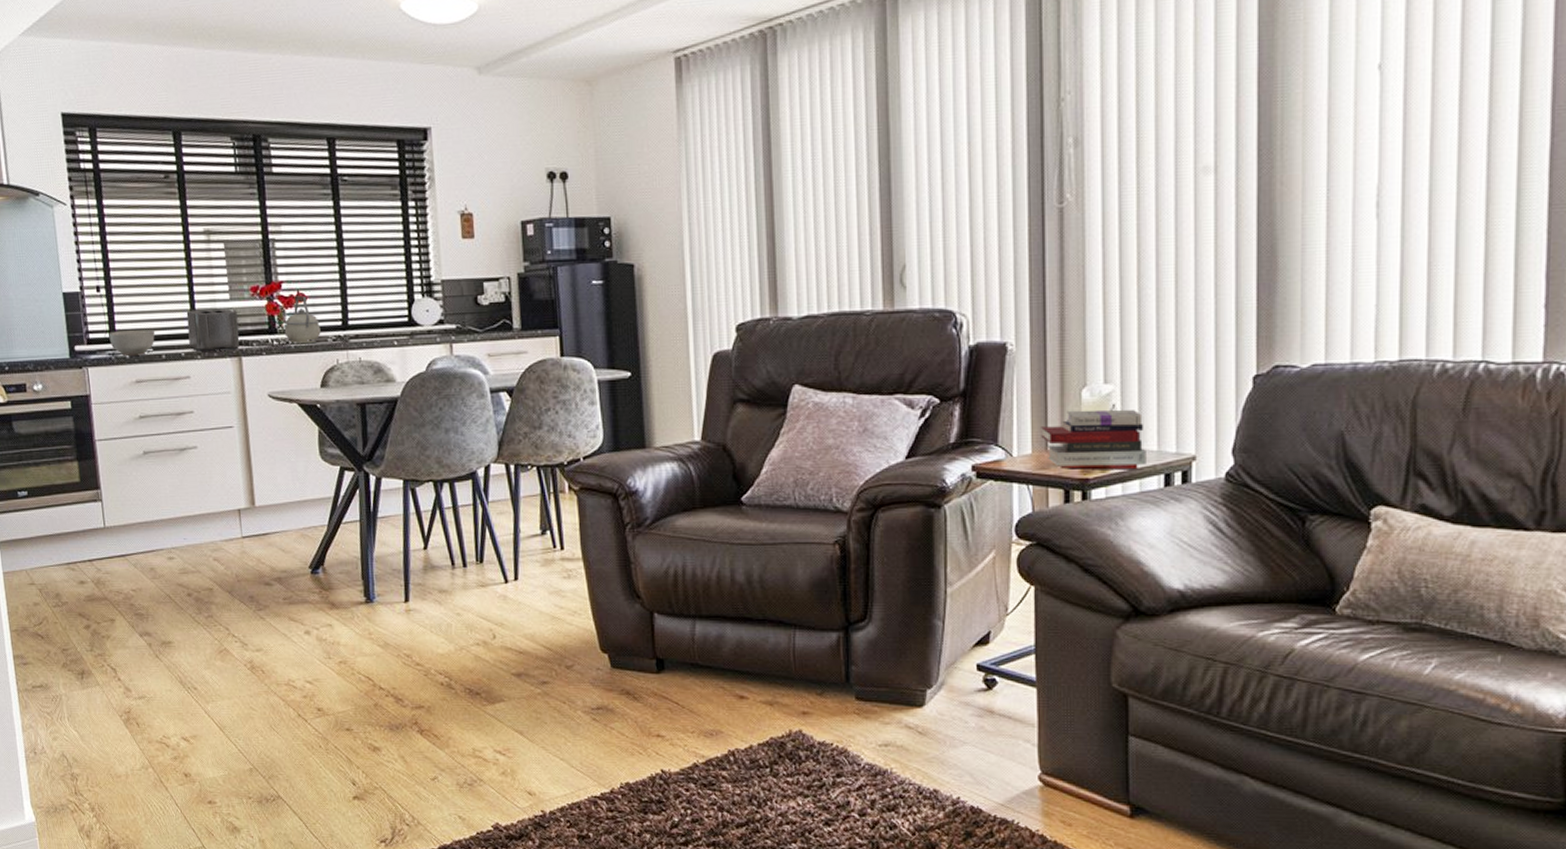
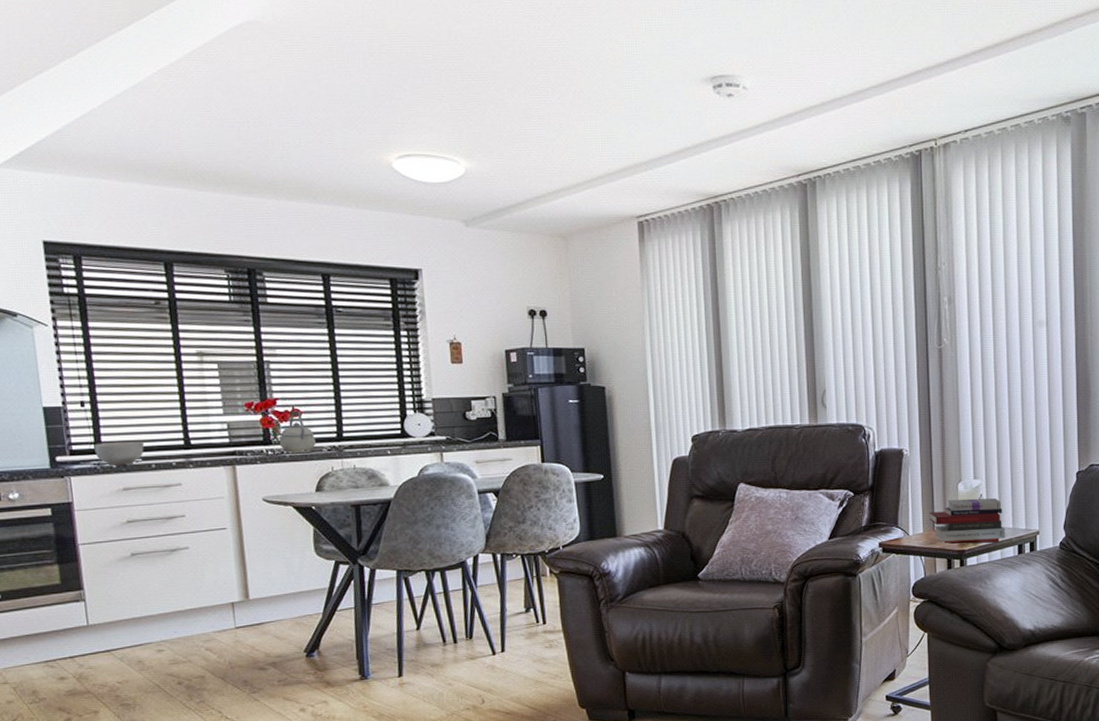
toaster: present [186,308,240,351] -> none [177,422,234,461]

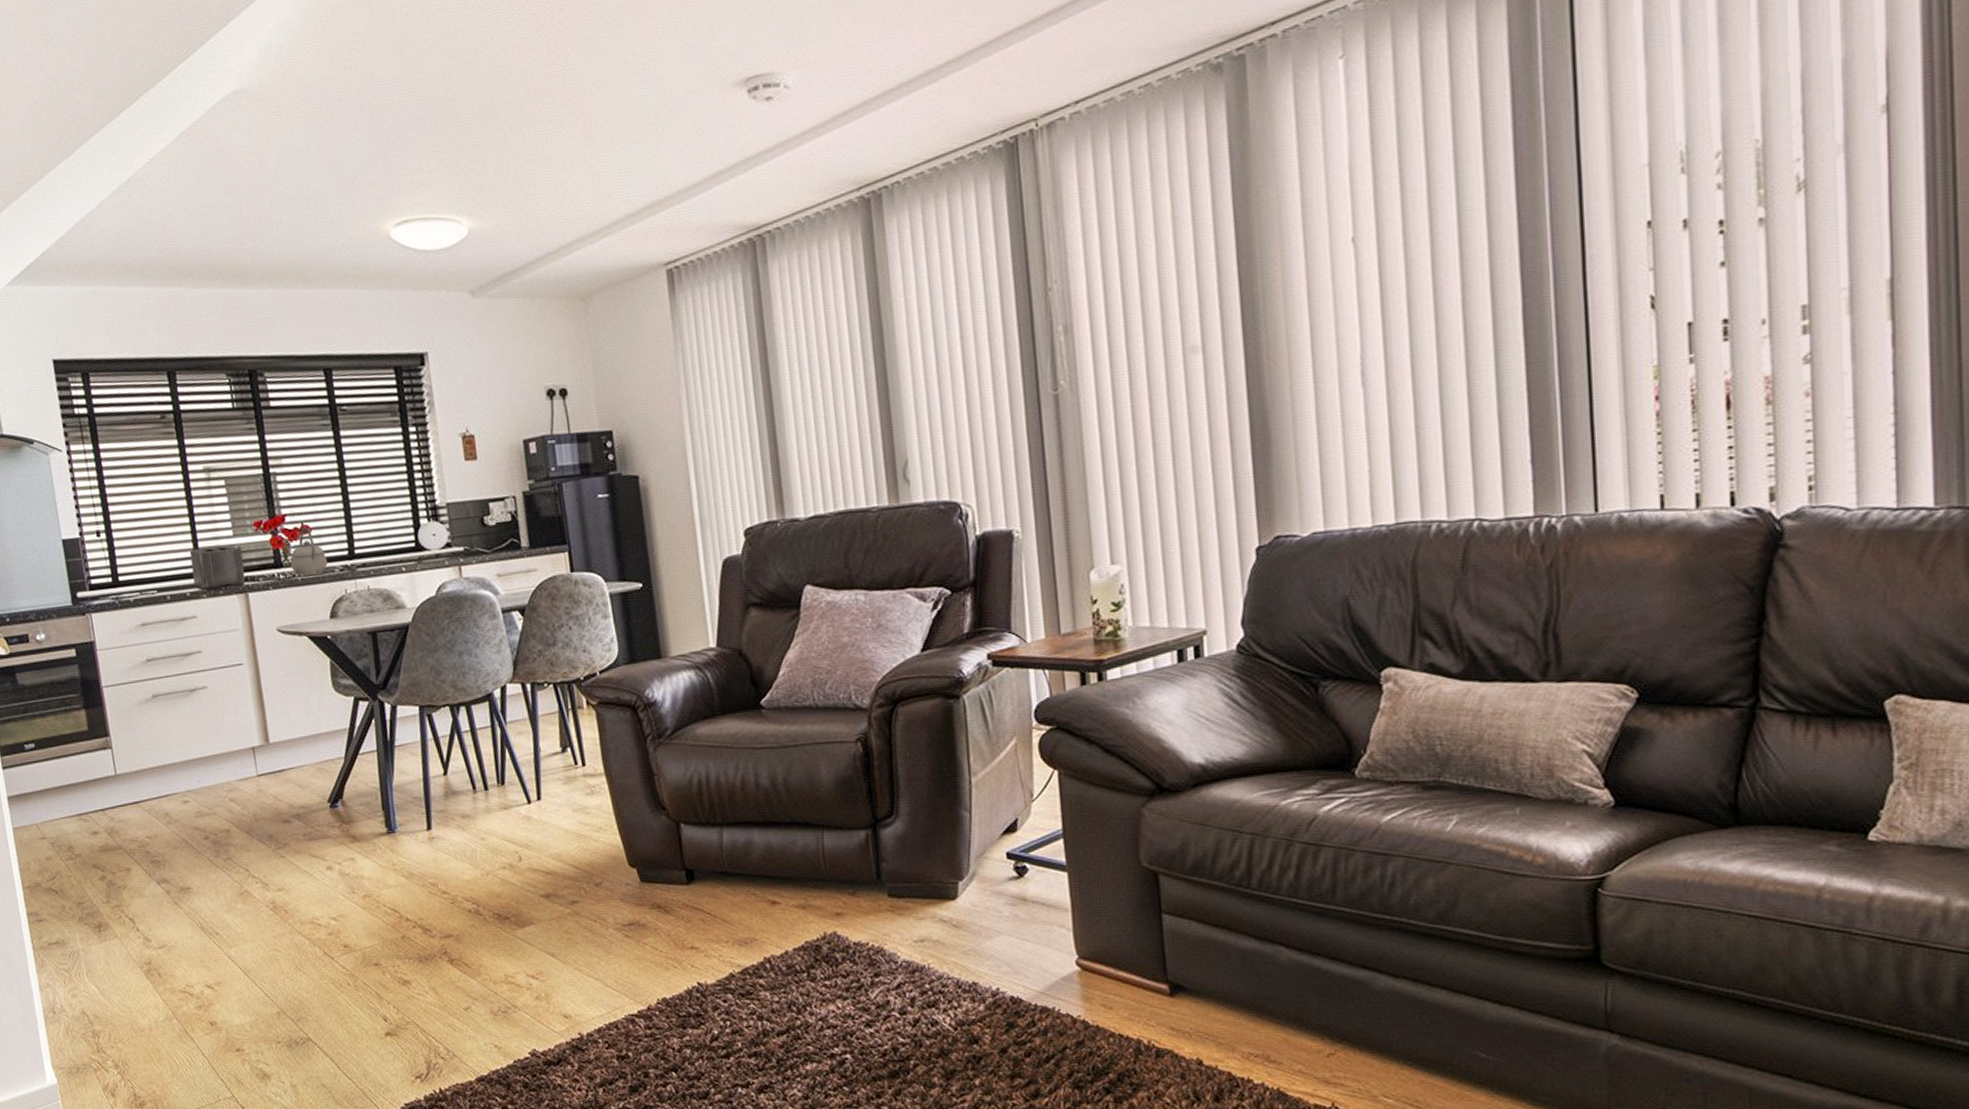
bowl: present [94,441,144,466] -> none [111,571,159,600]
toaster: none [177,422,234,461] -> present [189,545,246,590]
books: present [929,498,1005,544] -> none [1052,589,1159,652]

